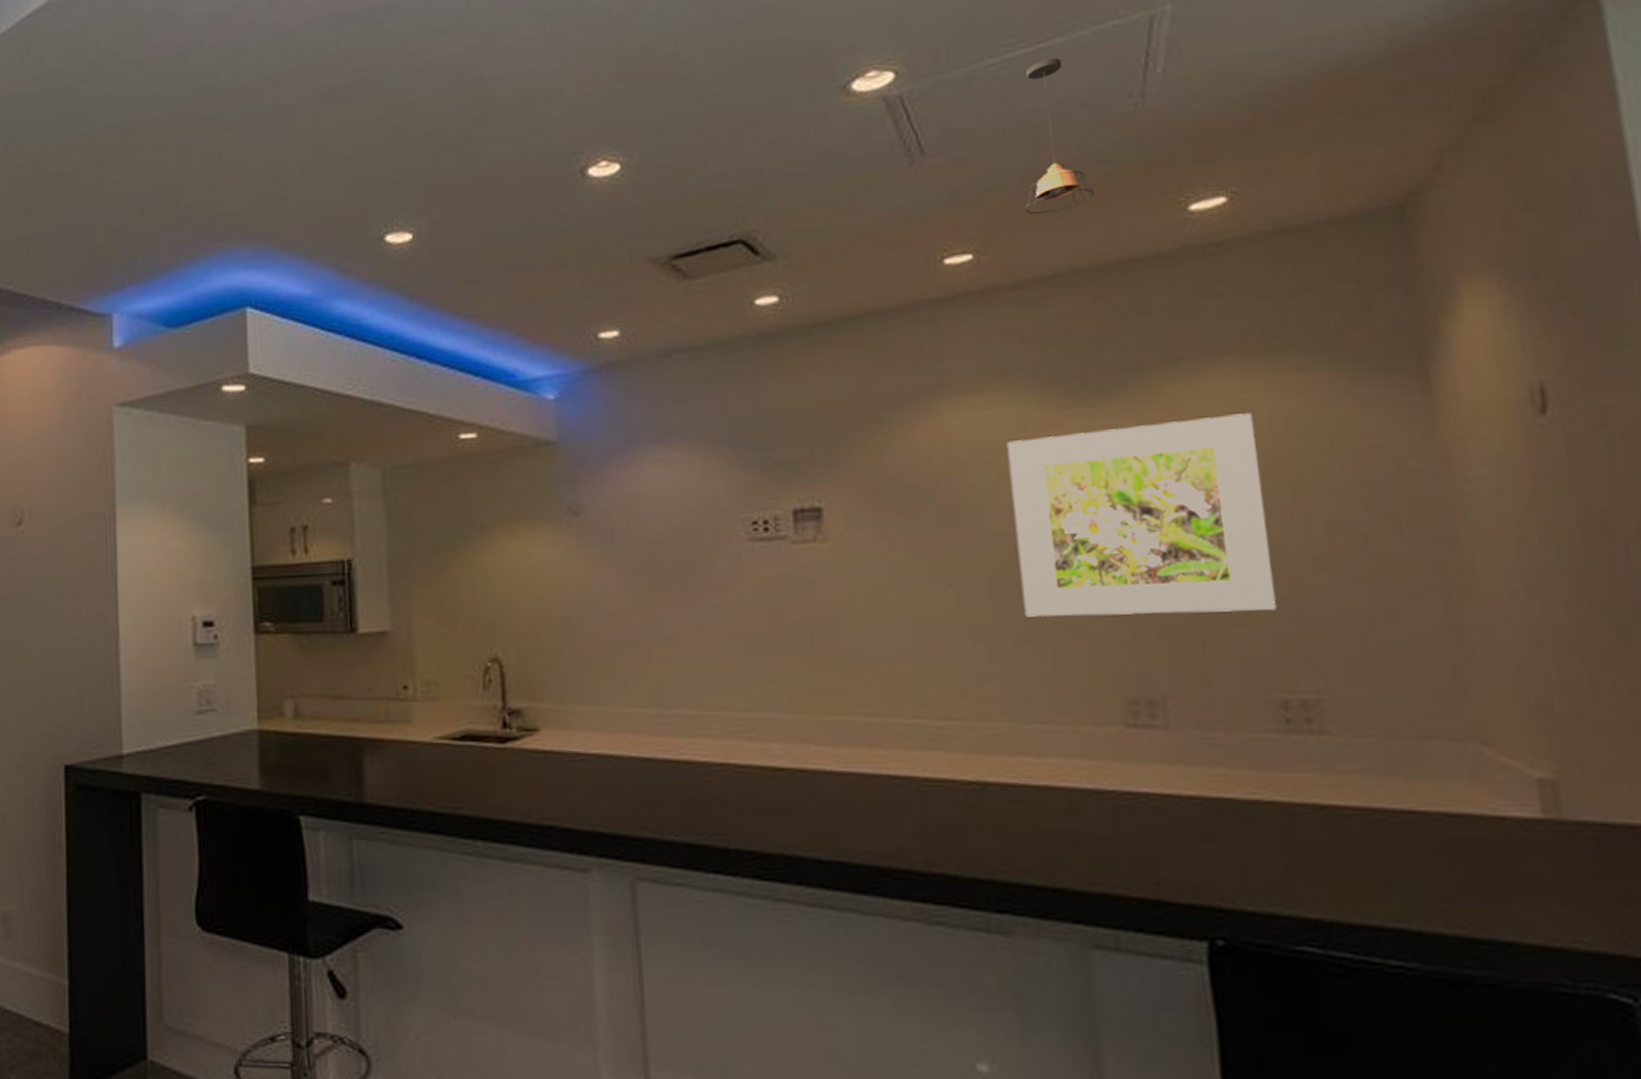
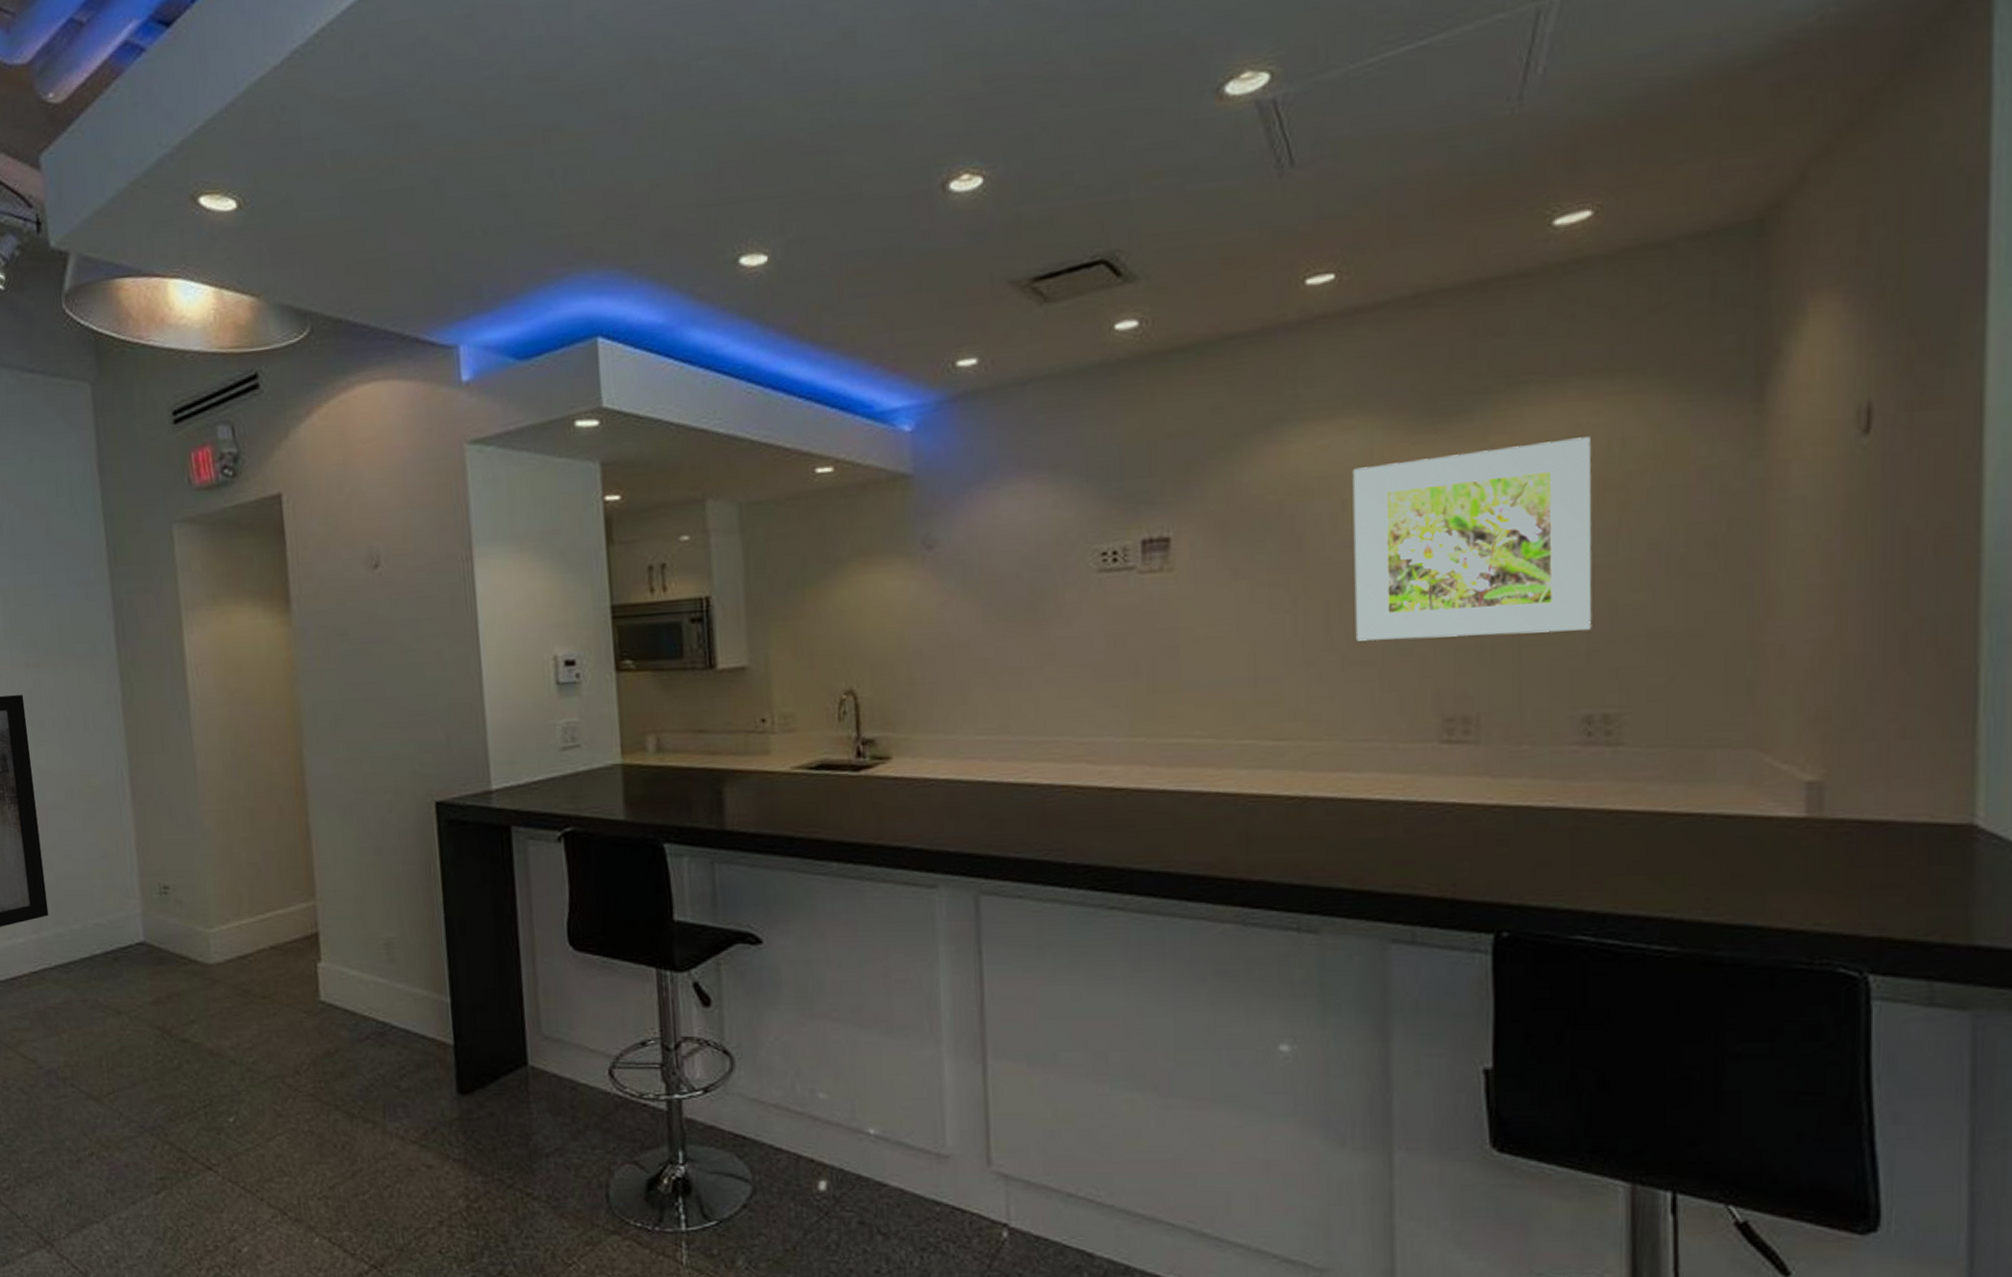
pendant light: present [1024,57,1094,215] -> none [1390,56,1461,231]

